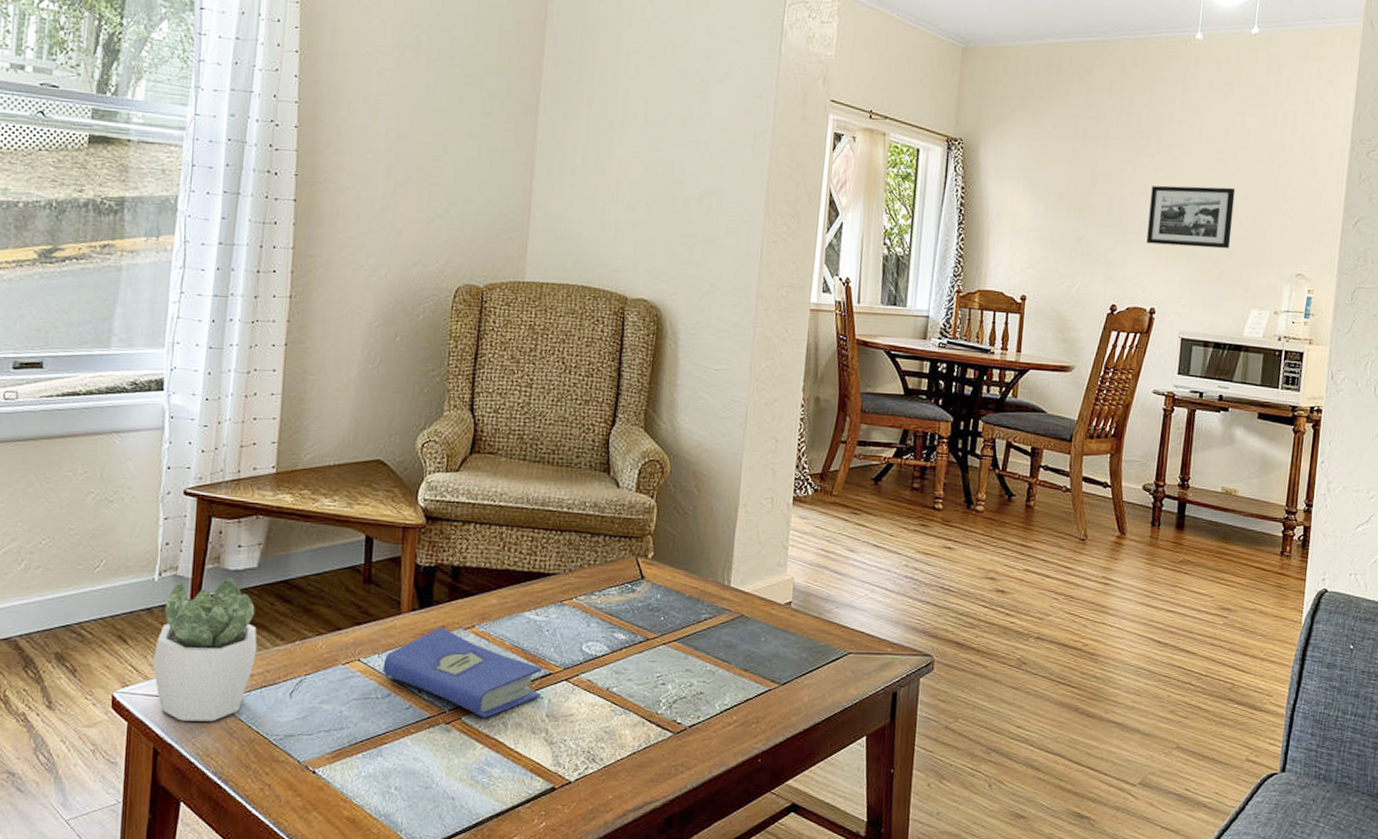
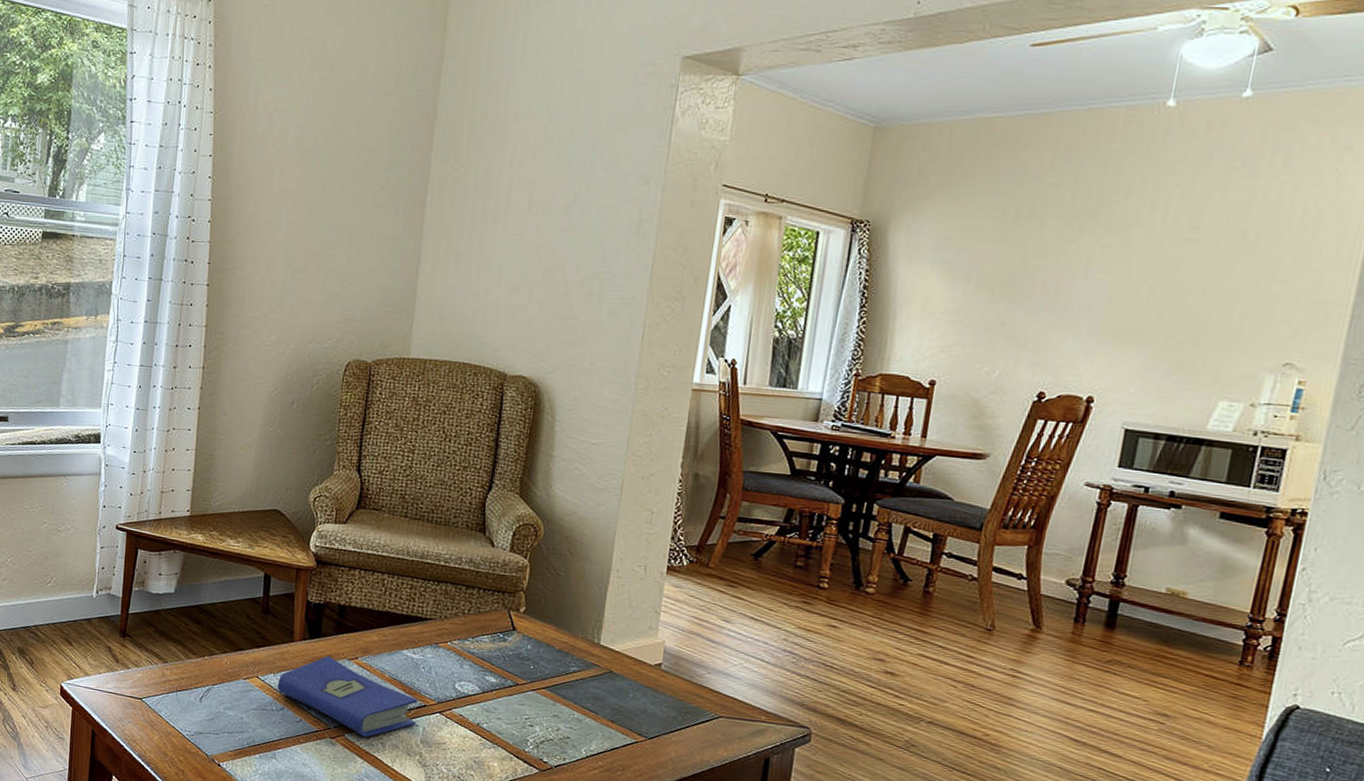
succulent plant: present [152,577,257,722] -> none [91,599,174,715]
picture frame: present [1146,185,1236,249] -> none [1087,266,1208,335]

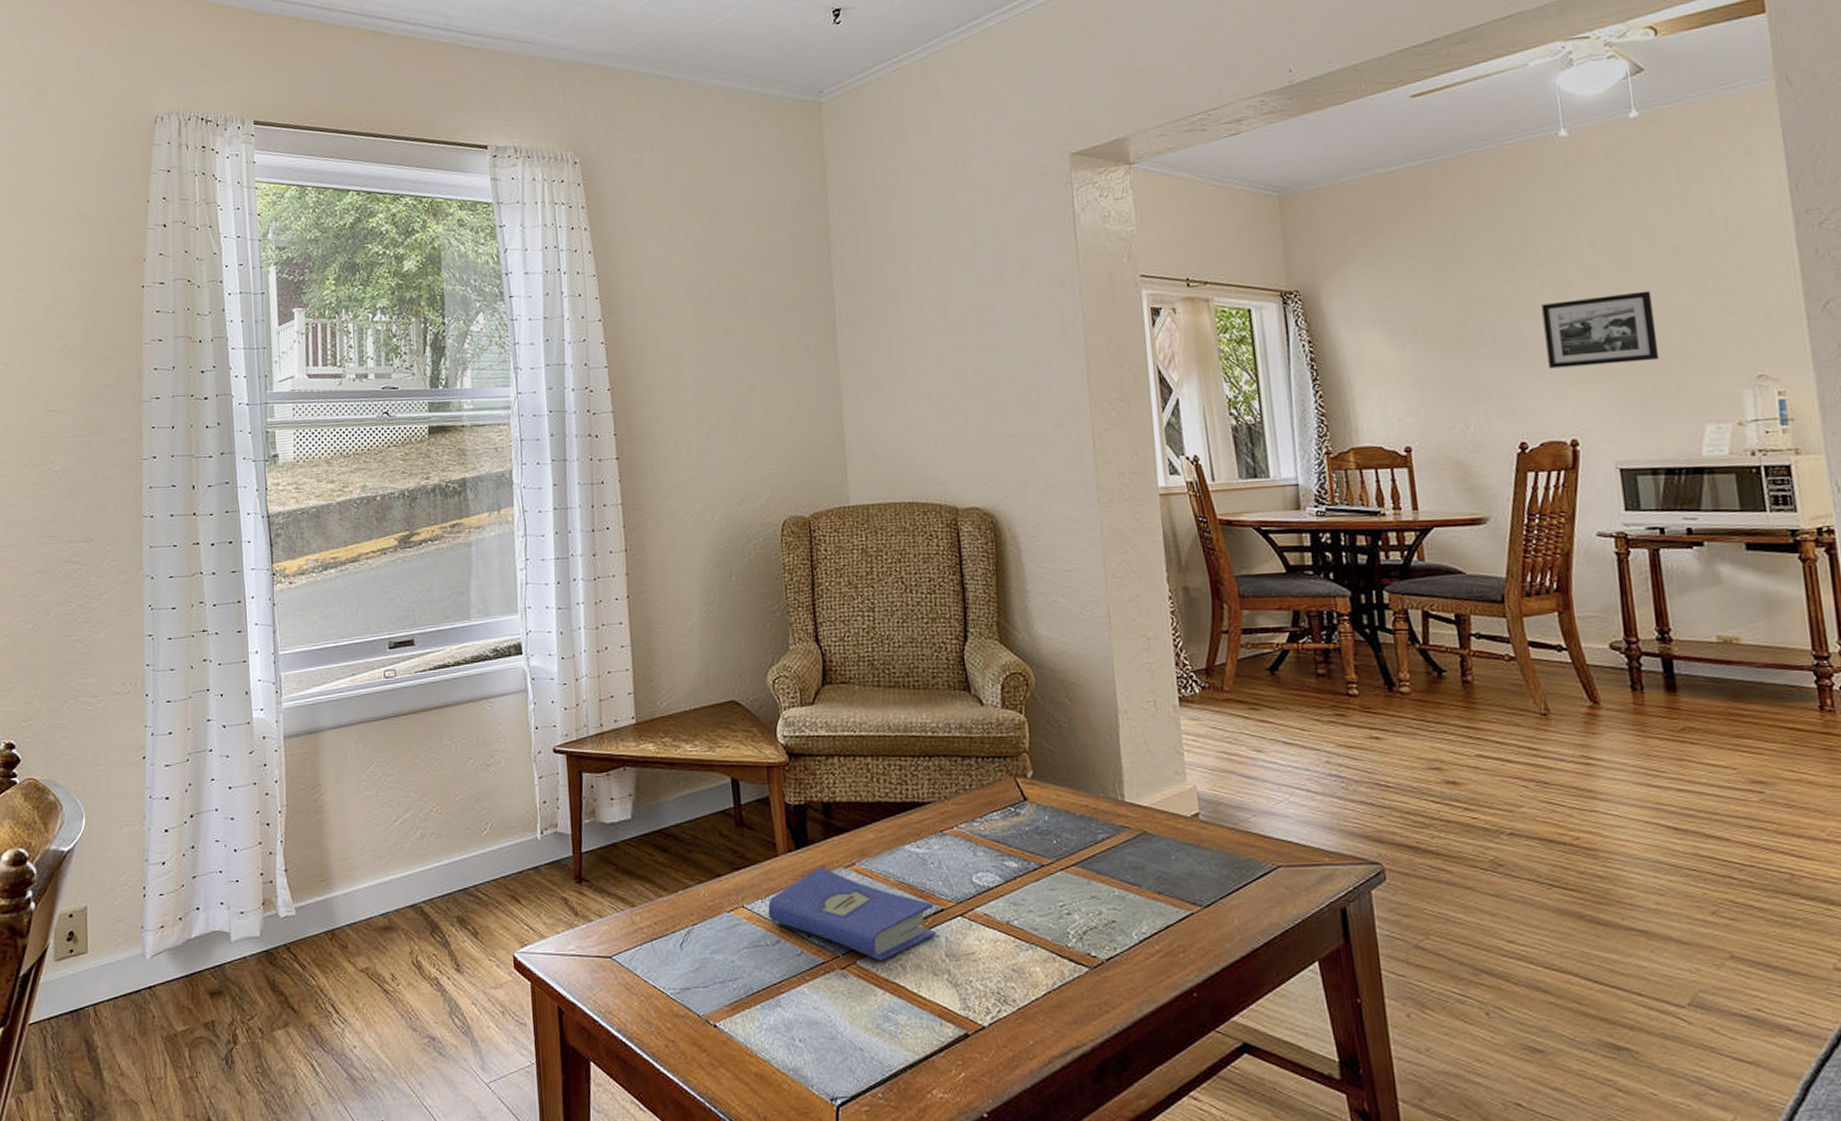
picture frame: none [1087,266,1208,335] -> present [1541,291,1660,369]

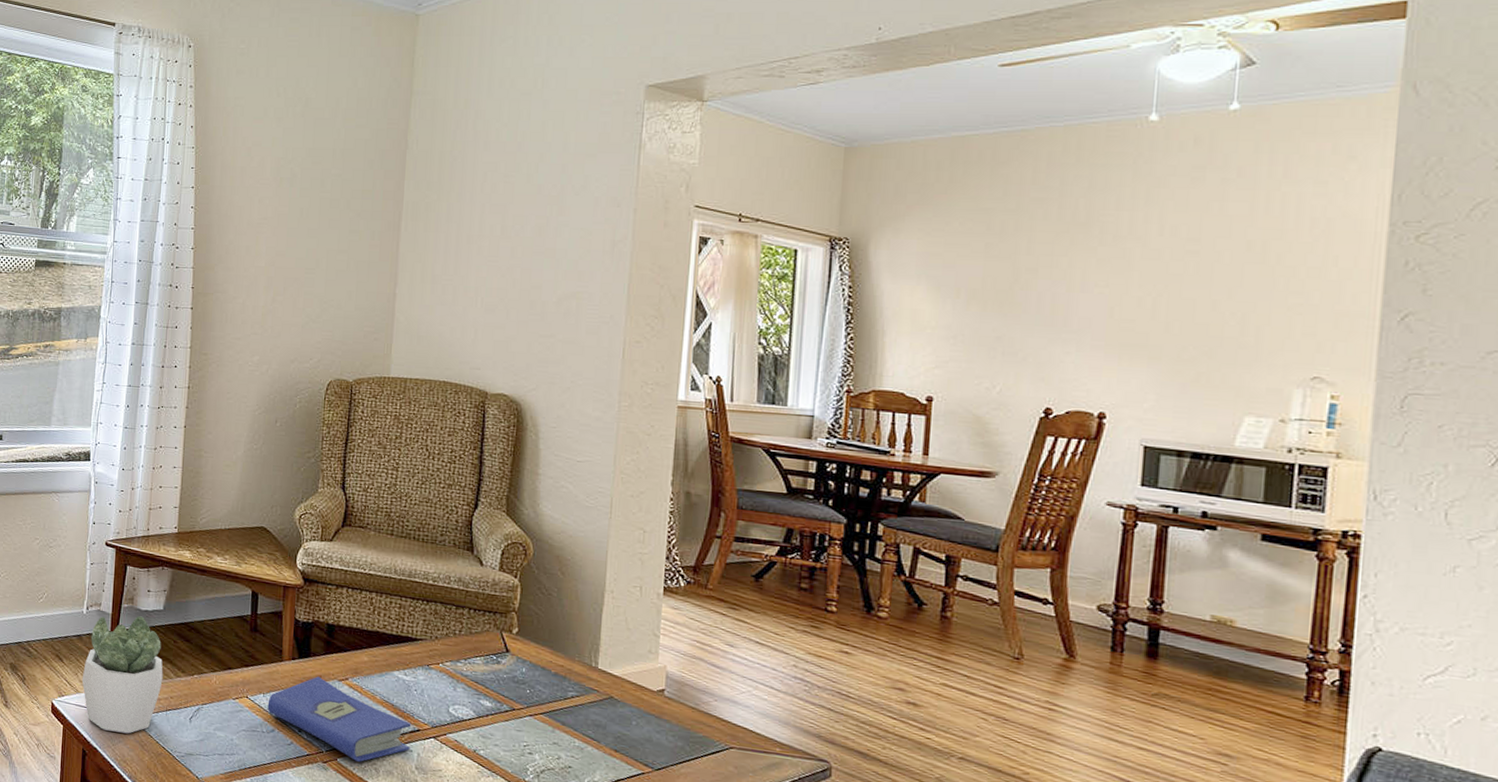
succulent plant: none [545,831,642,978] -> present [81,616,163,734]
picture frame: present [1541,291,1660,369] -> none [1090,280,1215,349]

